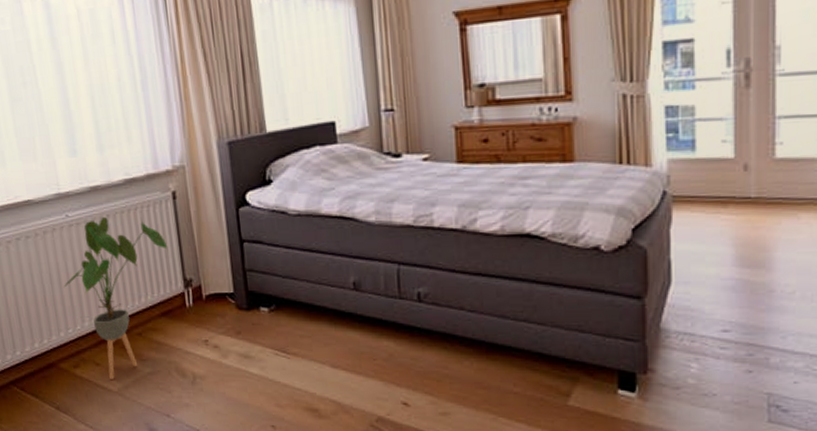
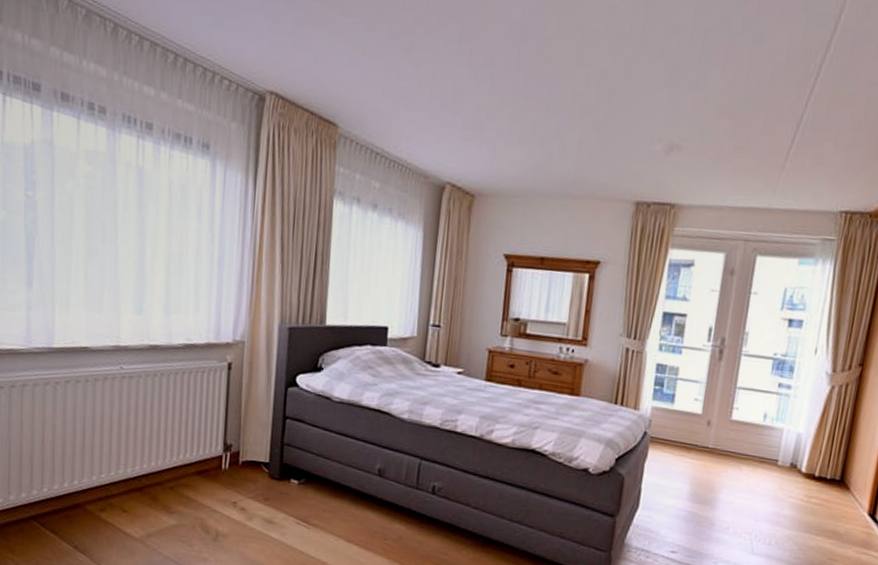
house plant: present [64,217,169,379] -> none [105,375,215,527]

